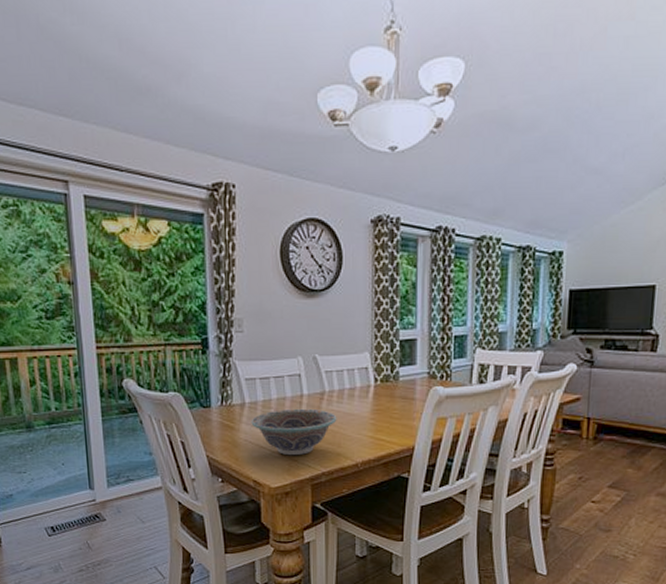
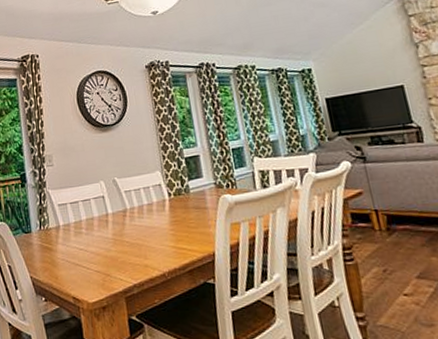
decorative bowl: present [251,408,337,456] -> none [66,225,141,271]

